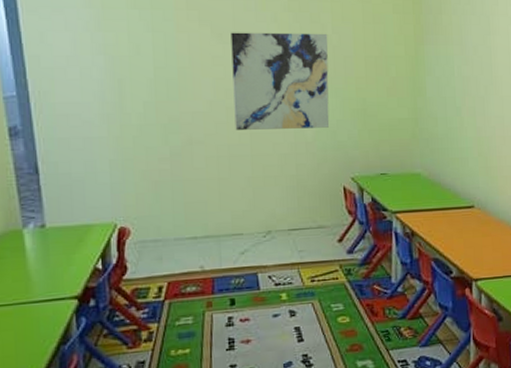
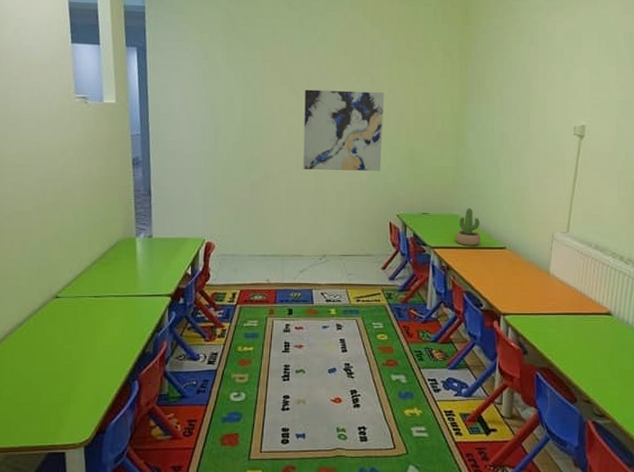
potted plant: none [419,165,447,208] -> present [456,208,481,246]

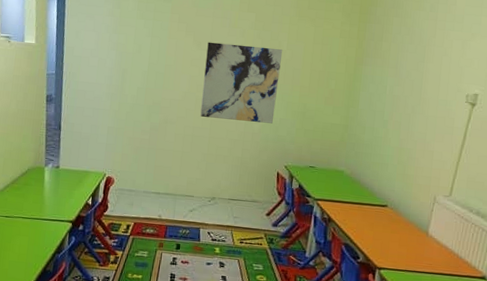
potted plant: present [456,208,481,246] -> none [339,165,364,202]

